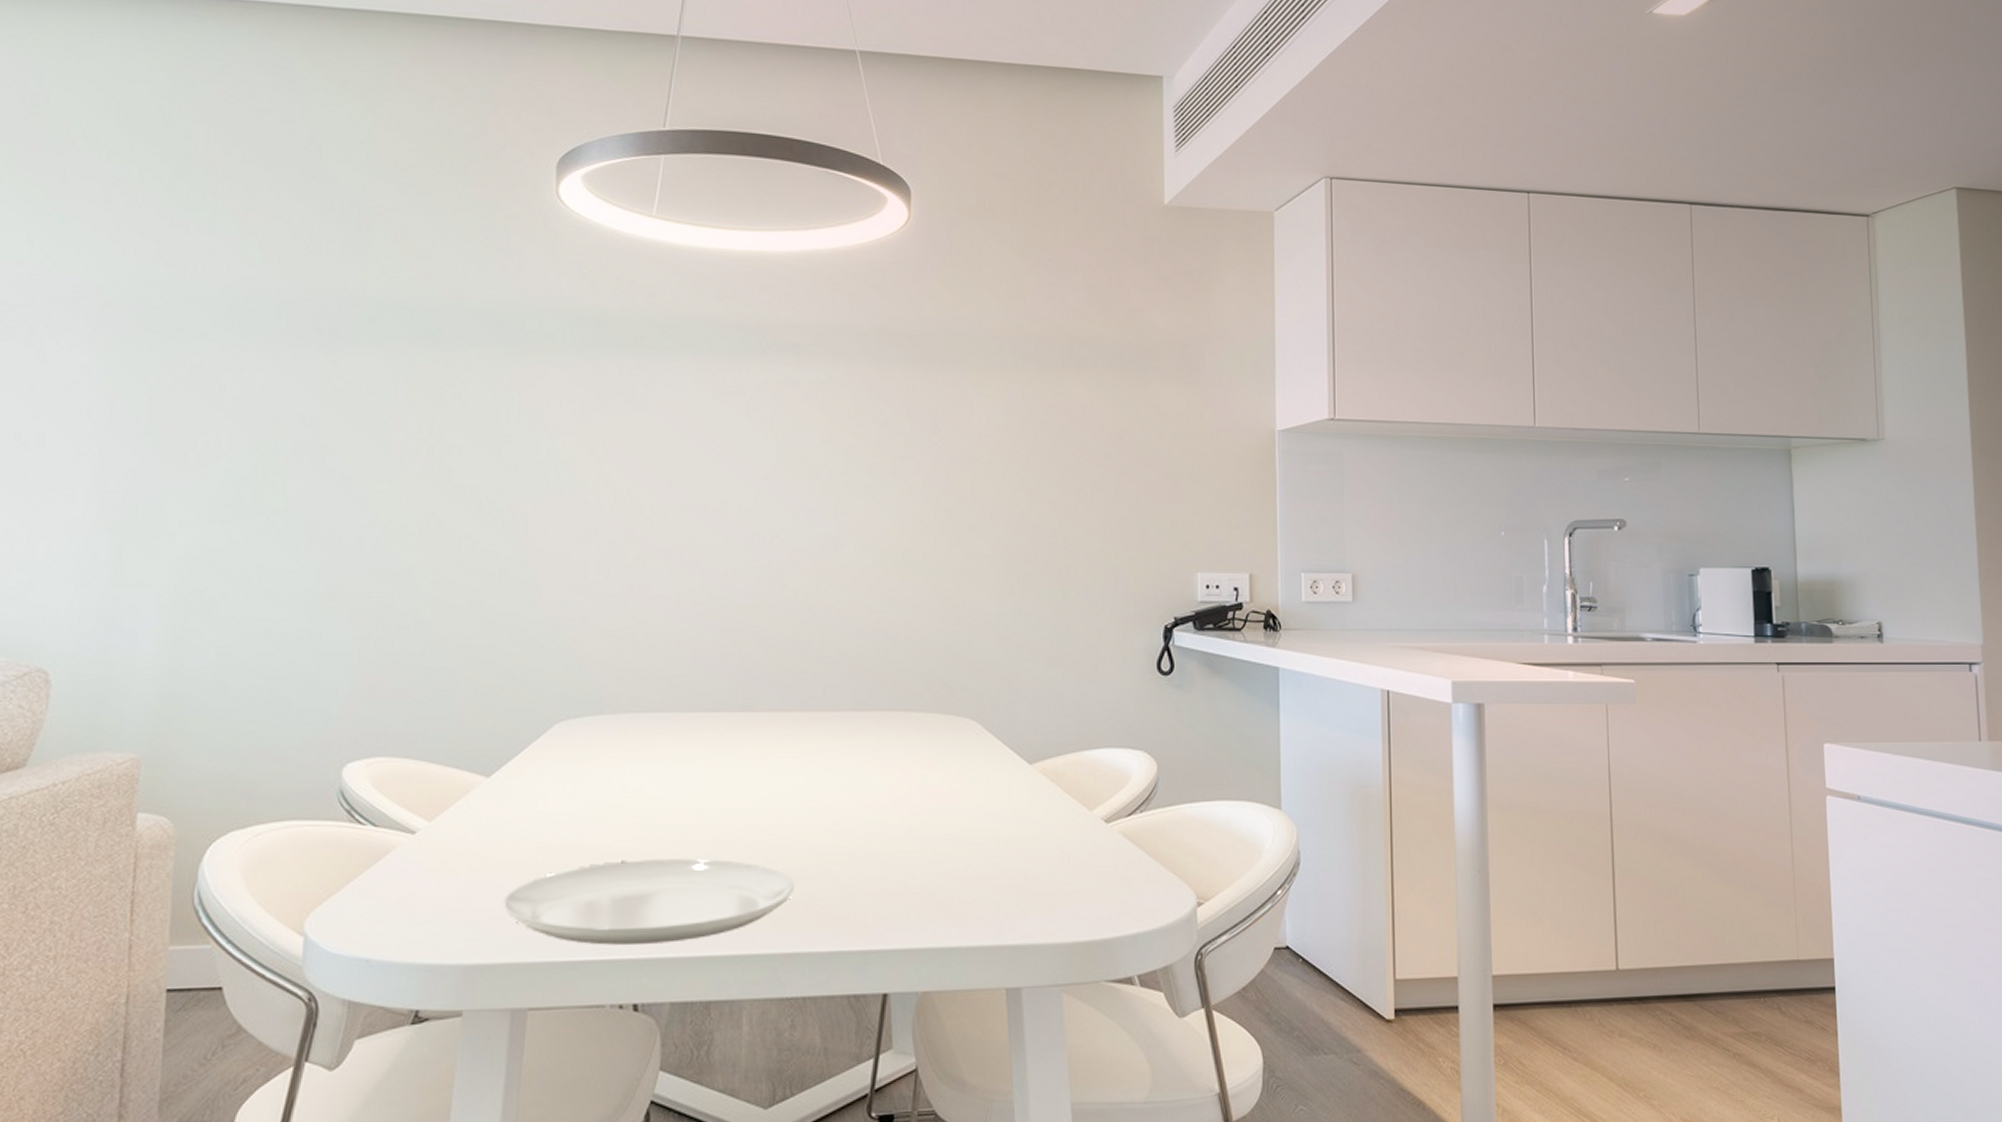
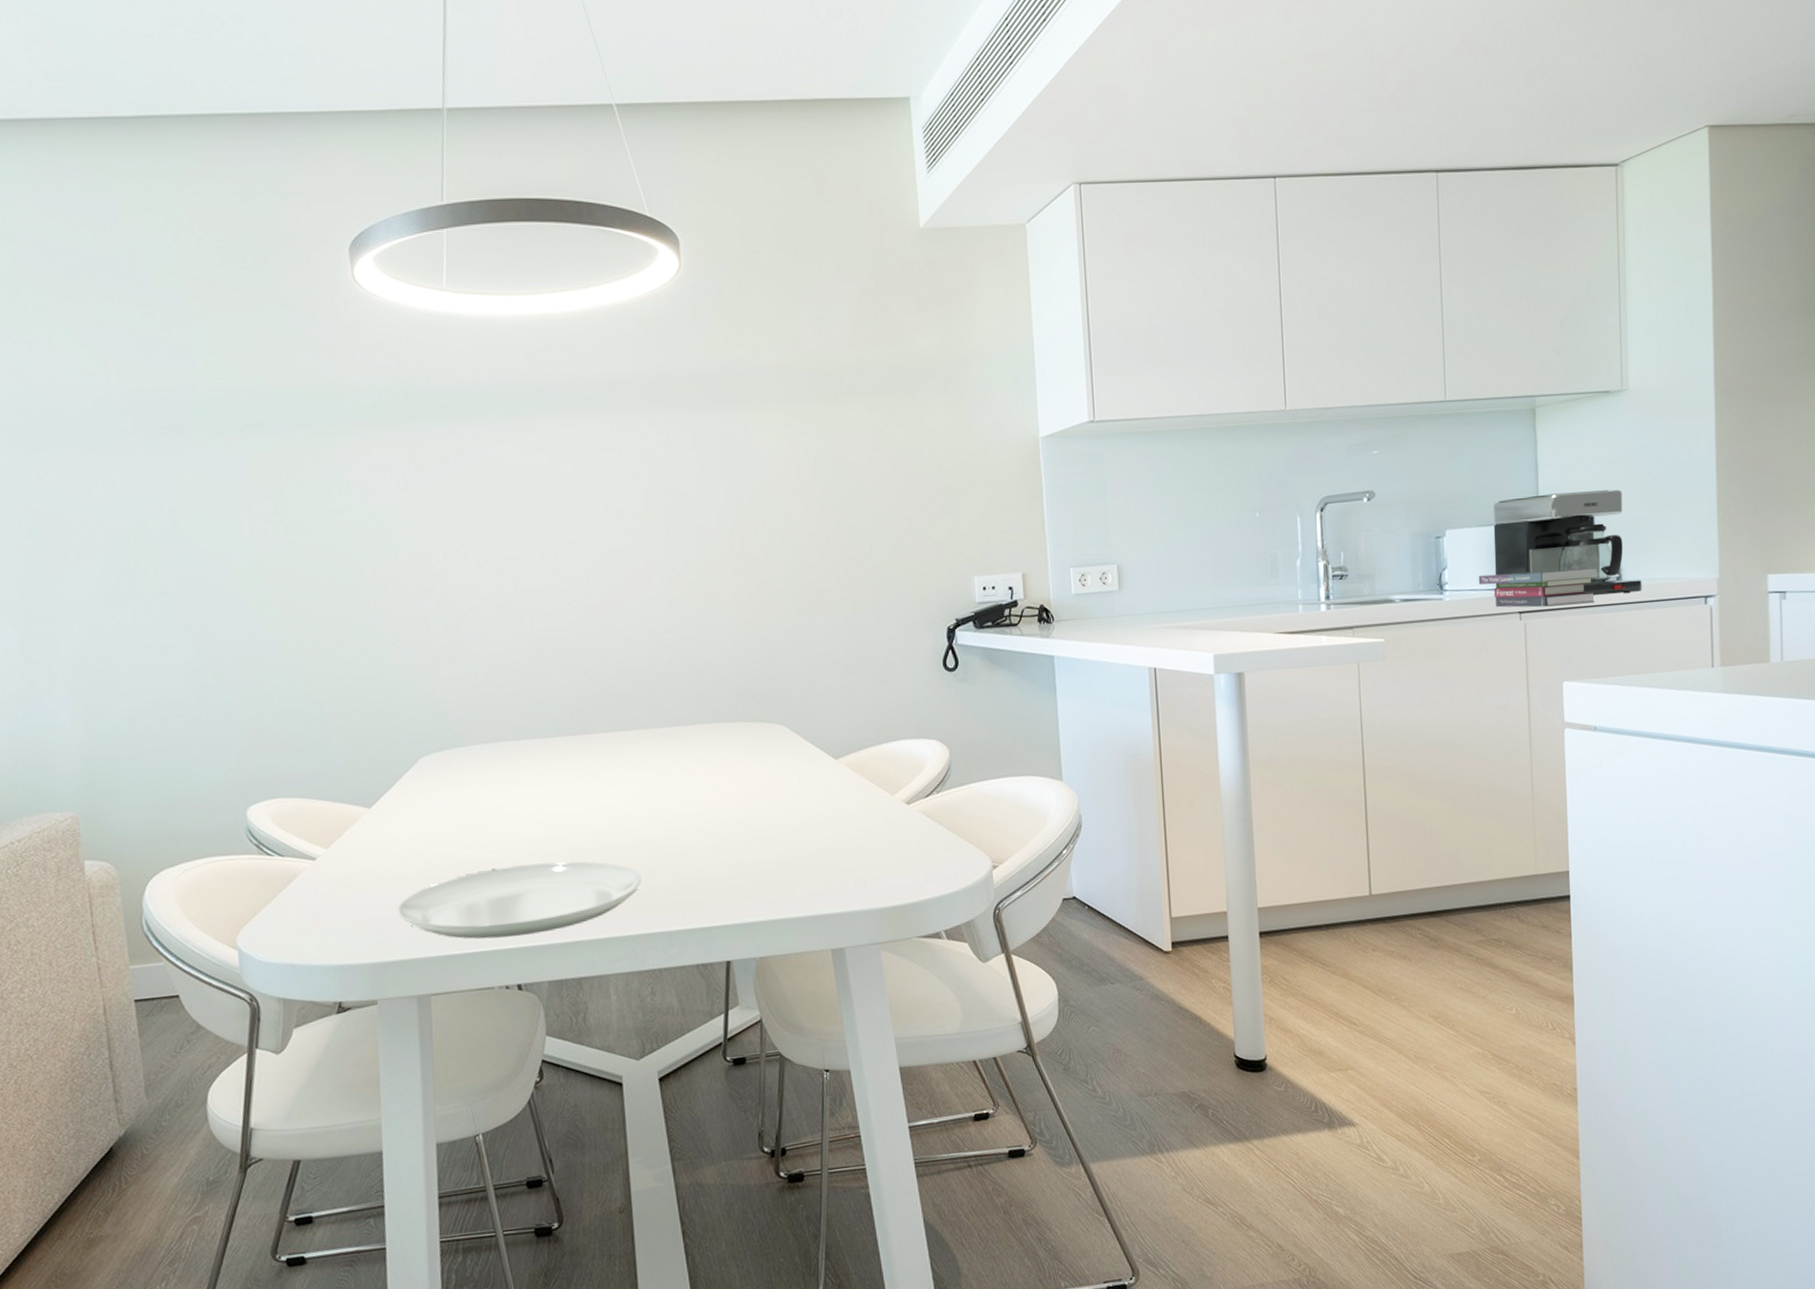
books: none [1733,620,1858,660] -> present [1478,568,1598,608]
coffee maker: none [1749,540,1904,653] -> present [1493,489,1642,596]

